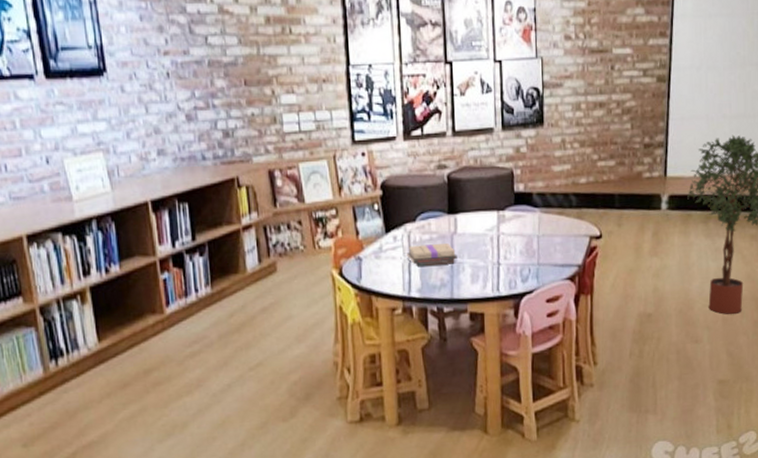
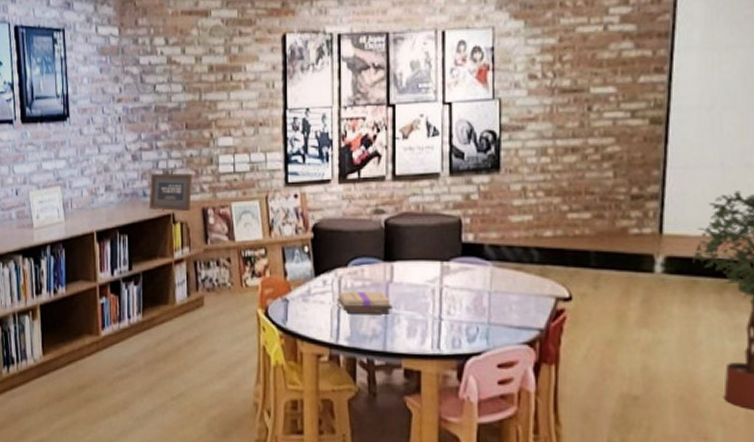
picture frame: none [209,134,256,175] -> present [149,173,192,211]

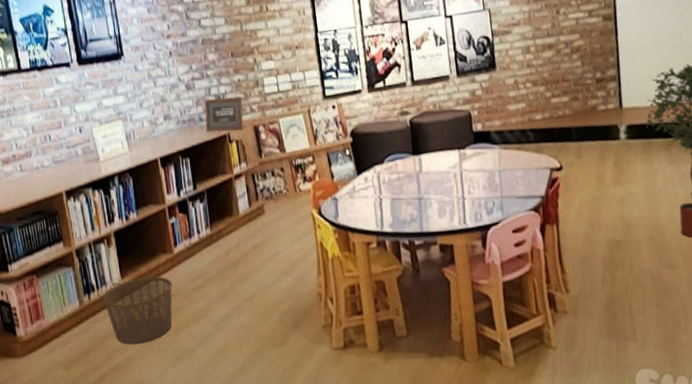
basket: none [22,357,95,427] -> present [103,276,172,345]
books: present [336,291,392,315] -> none [377,182,424,205]

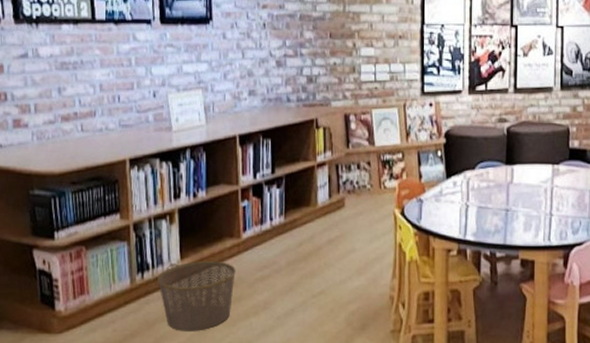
picture frame: present [204,96,244,133] -> none [292,79,335,116]

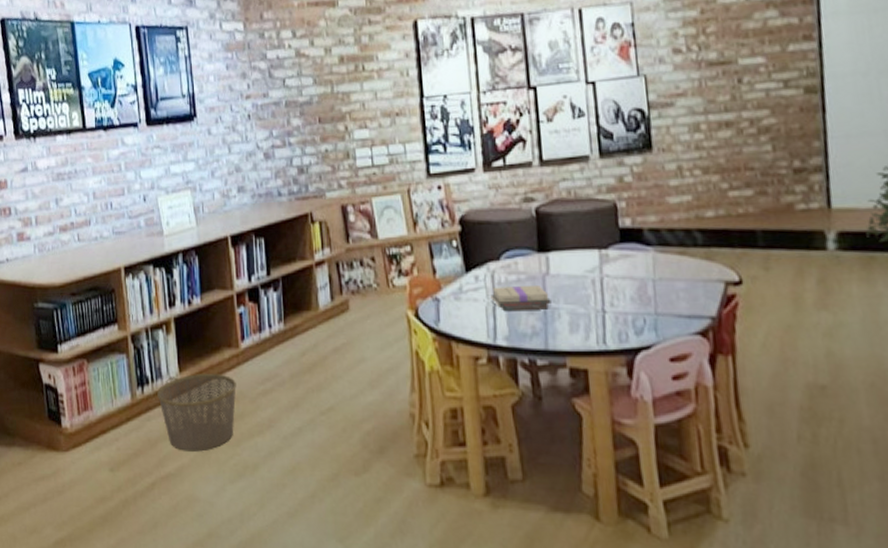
books: none [465,192,512,213] -> present [490,286,552,312]

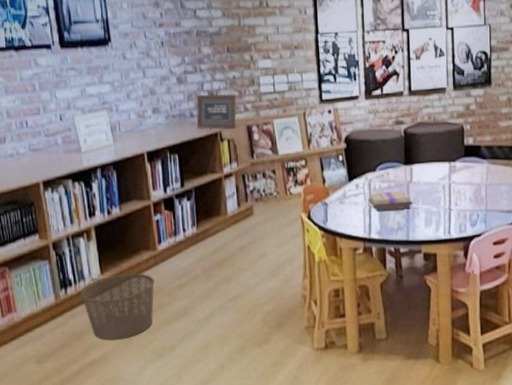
picture frame: none [284,169,329,210] -> present [196,94,237,130]

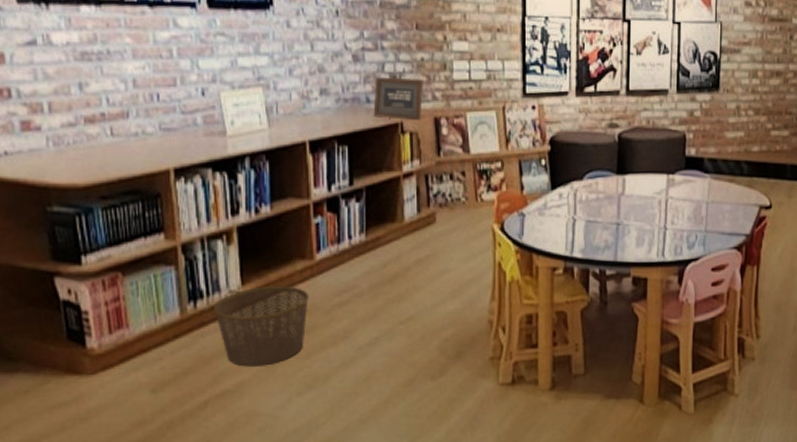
books: present [367,191,413,212] -> none [571,204,623,227]

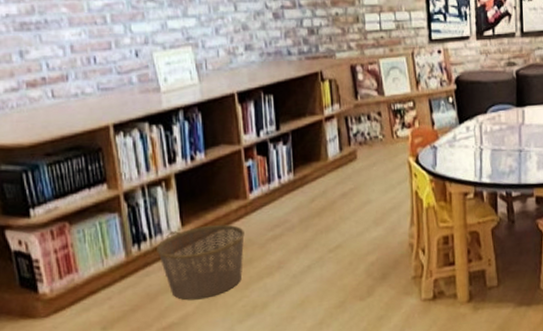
picture frame: present [373,76,423,120] -> none [294,31,339,69]

